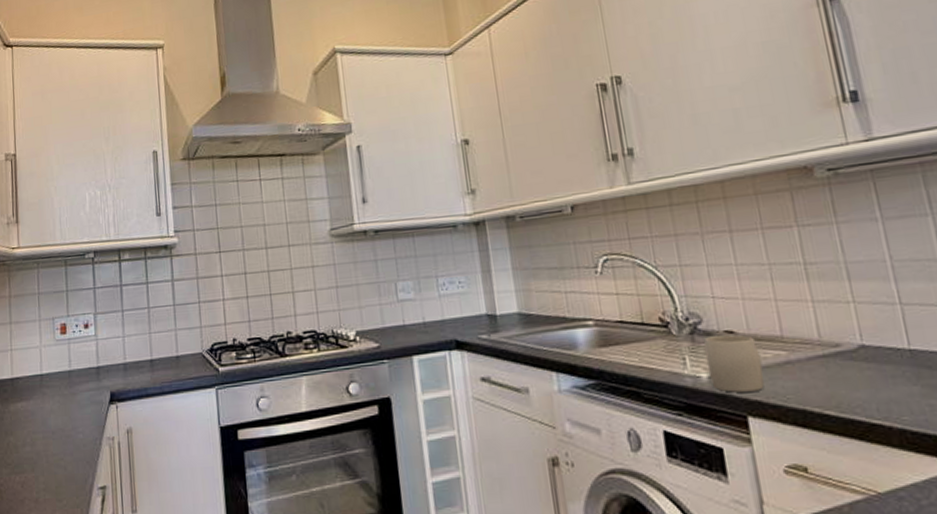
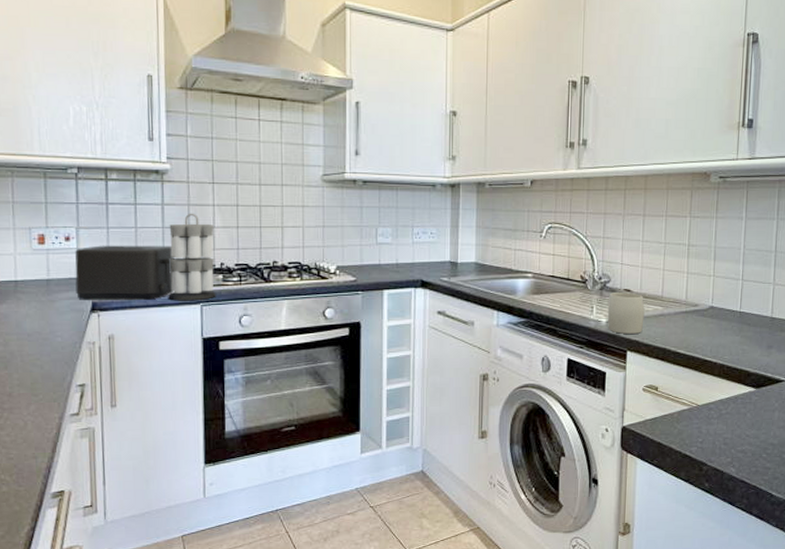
toaster: none [93,324,187,391] -> present [74,245,175,300]
spice rack: none [180,286,231,386] -> present [168,213,216,301]

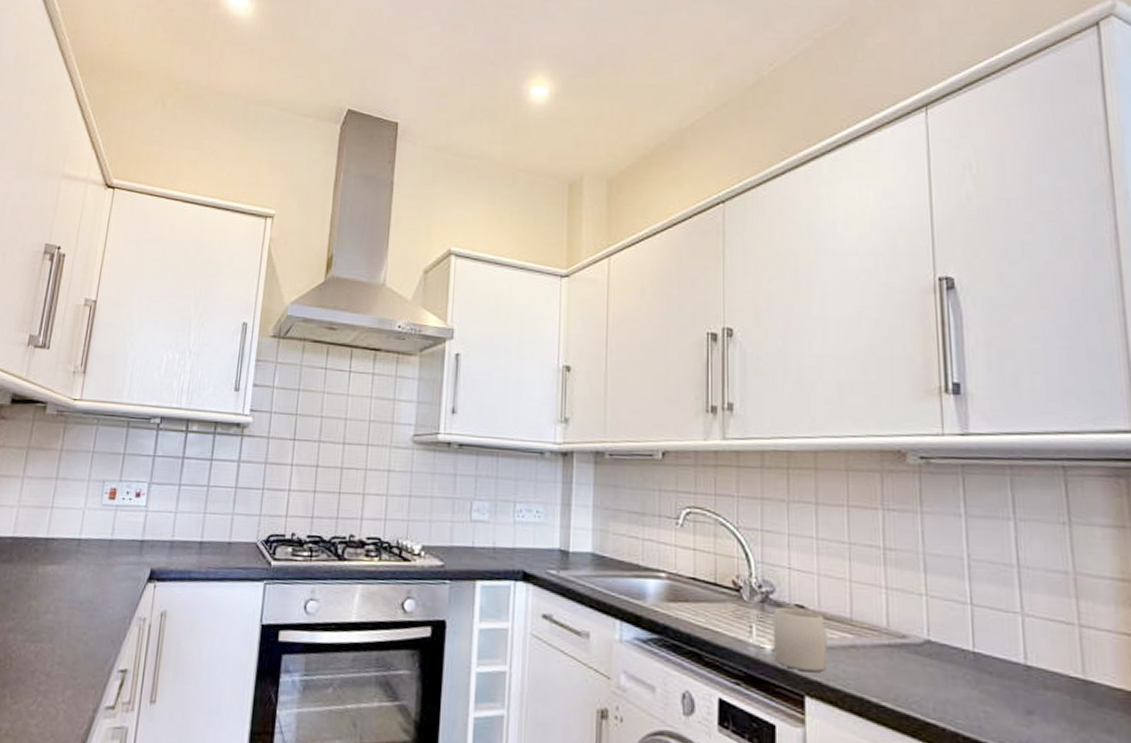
toaster: present [74,245,175,300] -> none [136,504,244,572]
spice rack: present [168,213,216,301] -> none [230,472,290,577]

